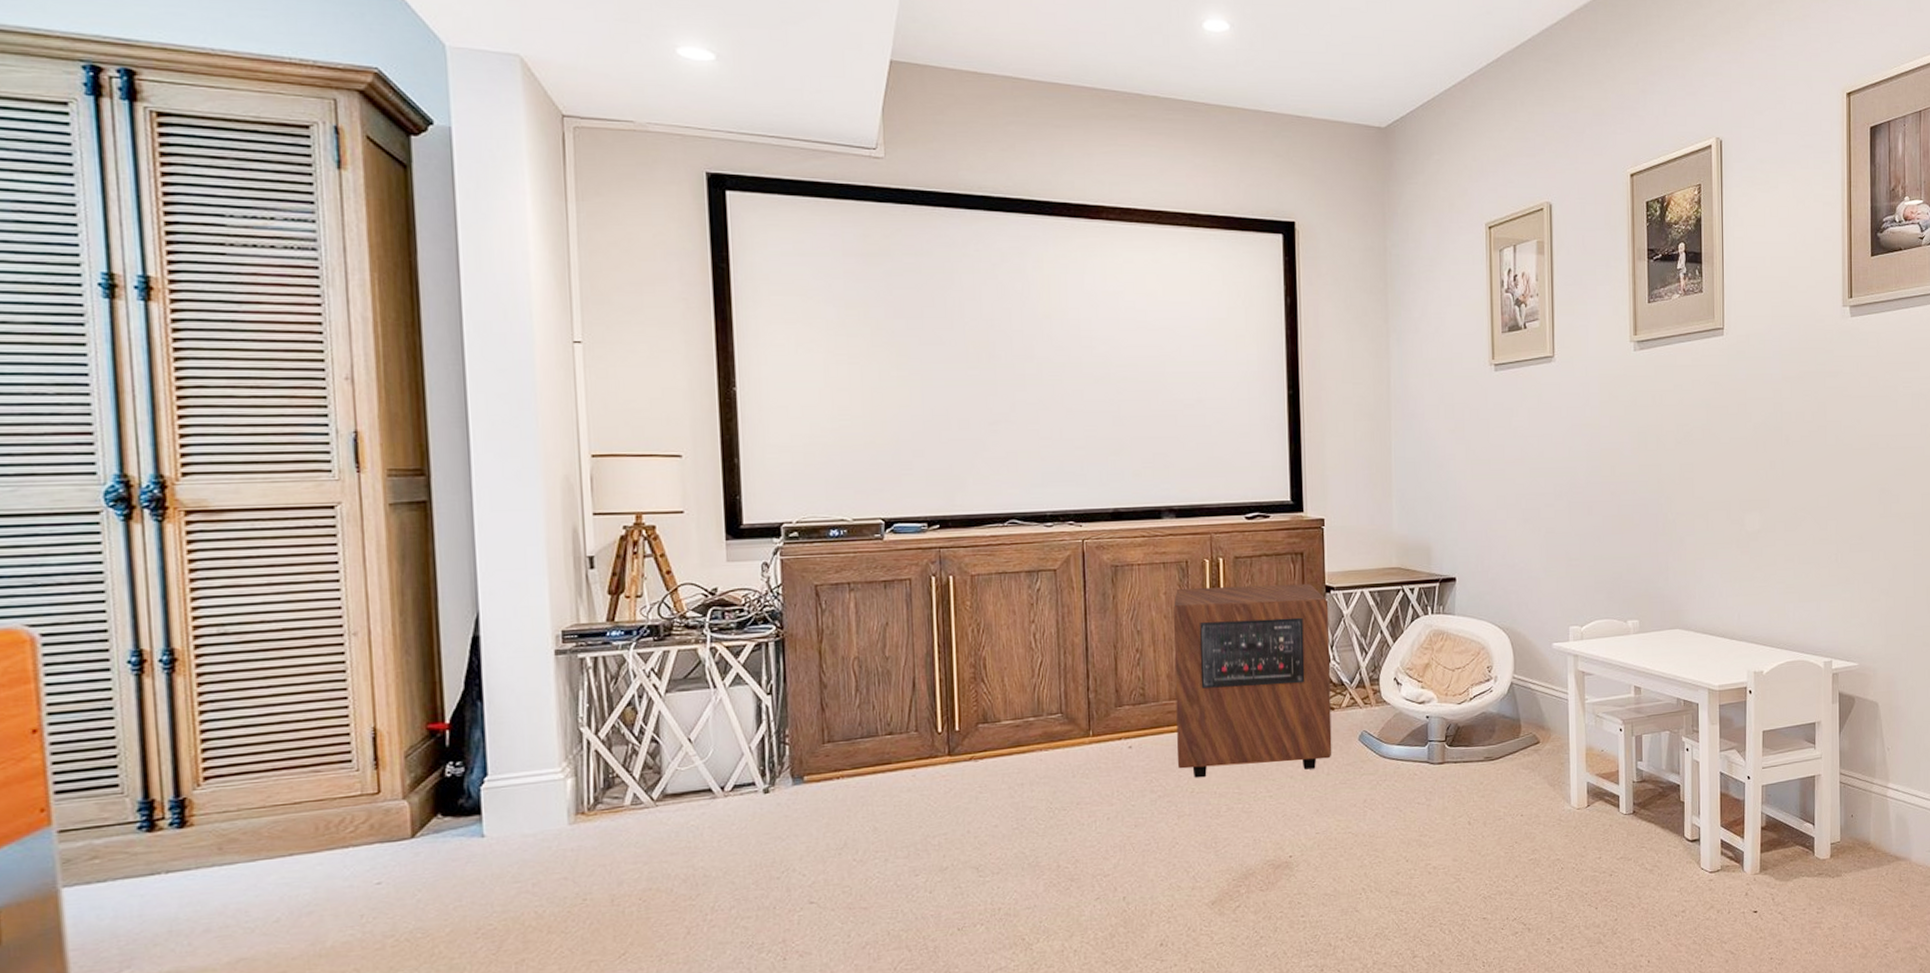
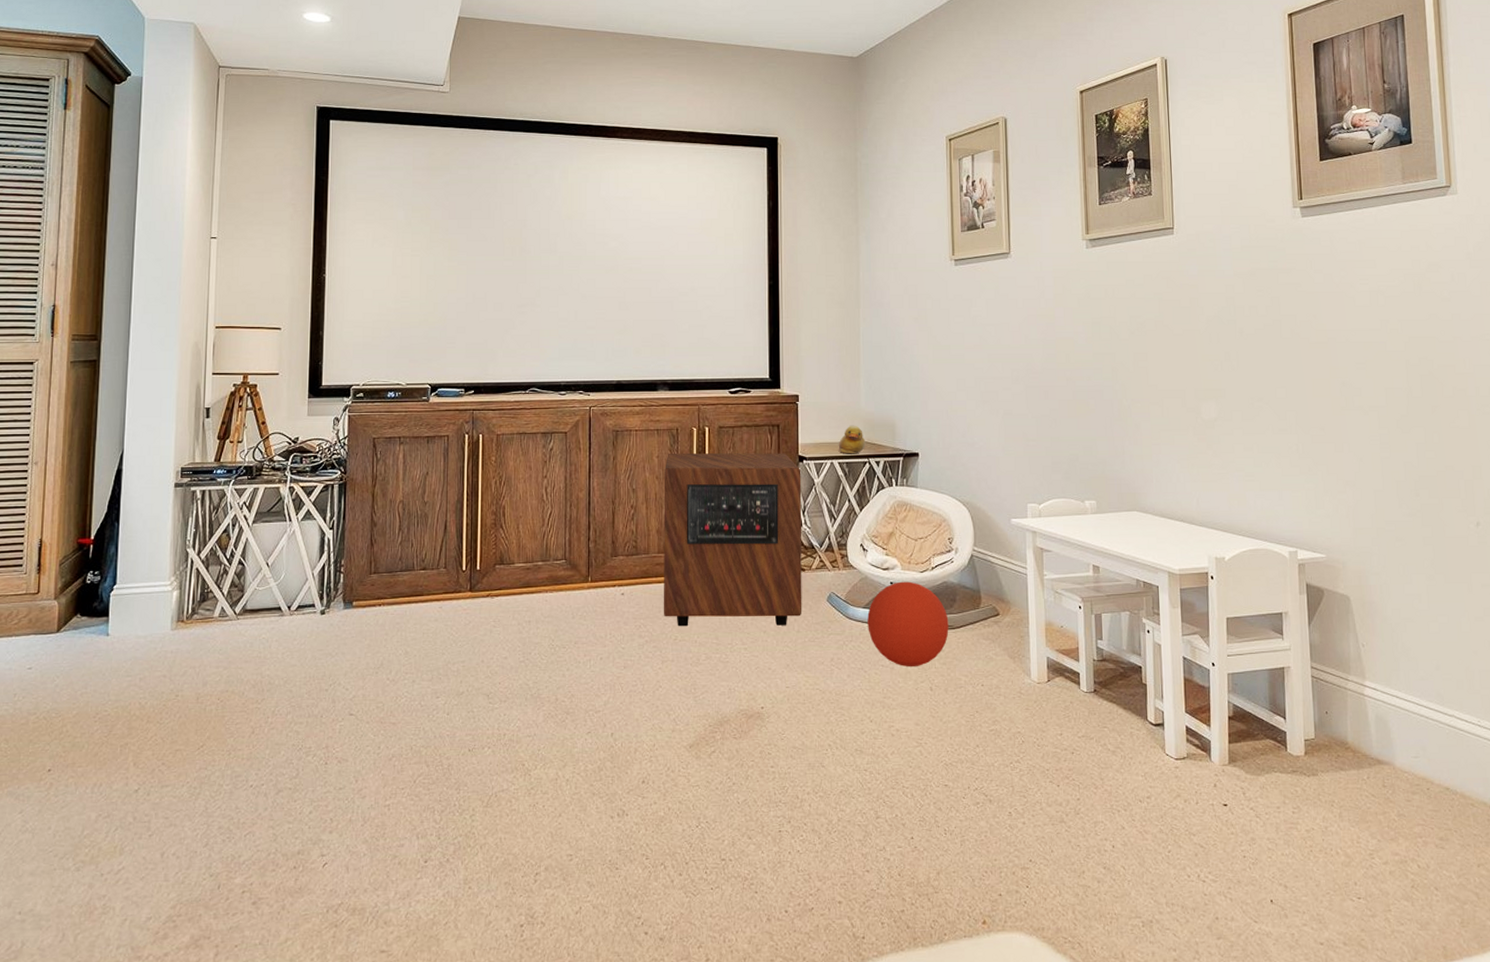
rubber duck: none [1369,550,1399,582] -> present [838,425,866,454]
ball: none [1402,714,1488,803] -> present [867,581,949,666]

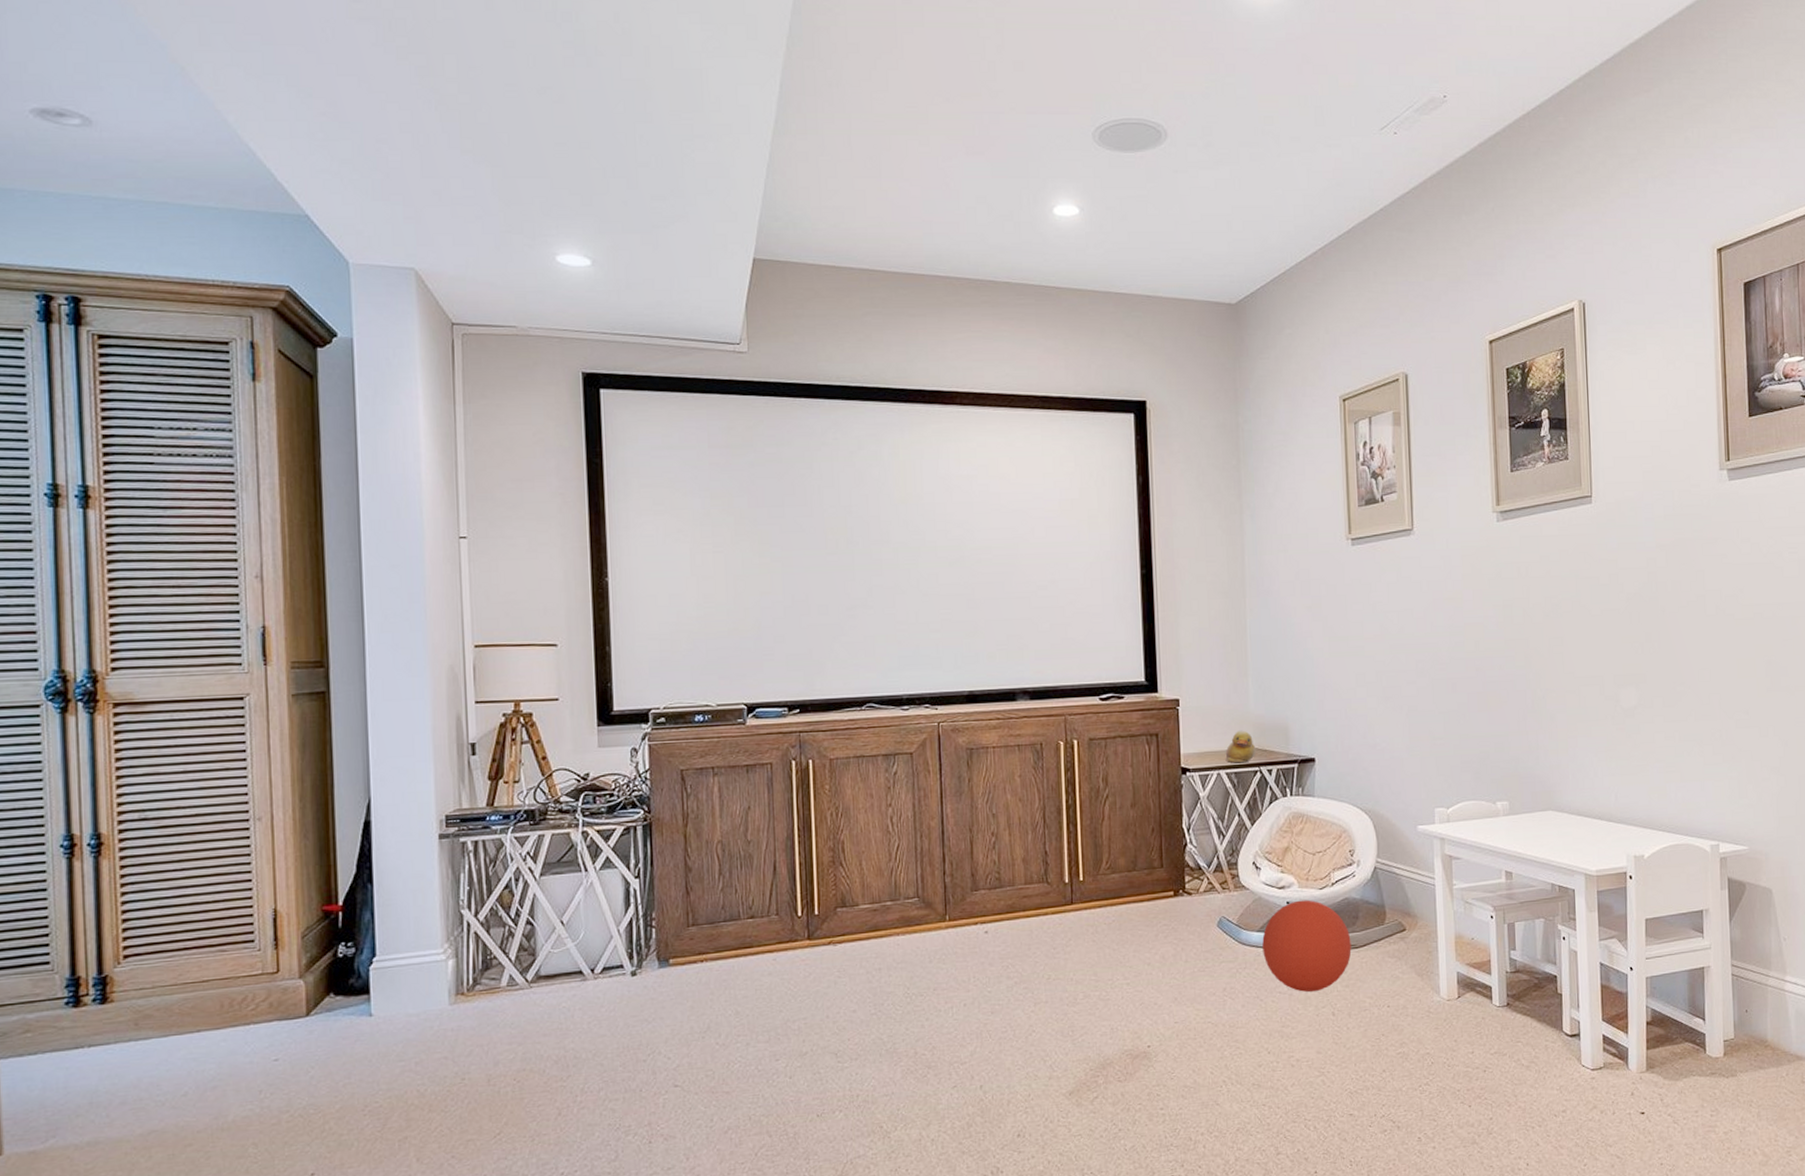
subwoofer: present [664,452,802,627] -> none [1028,765,1190,965]

